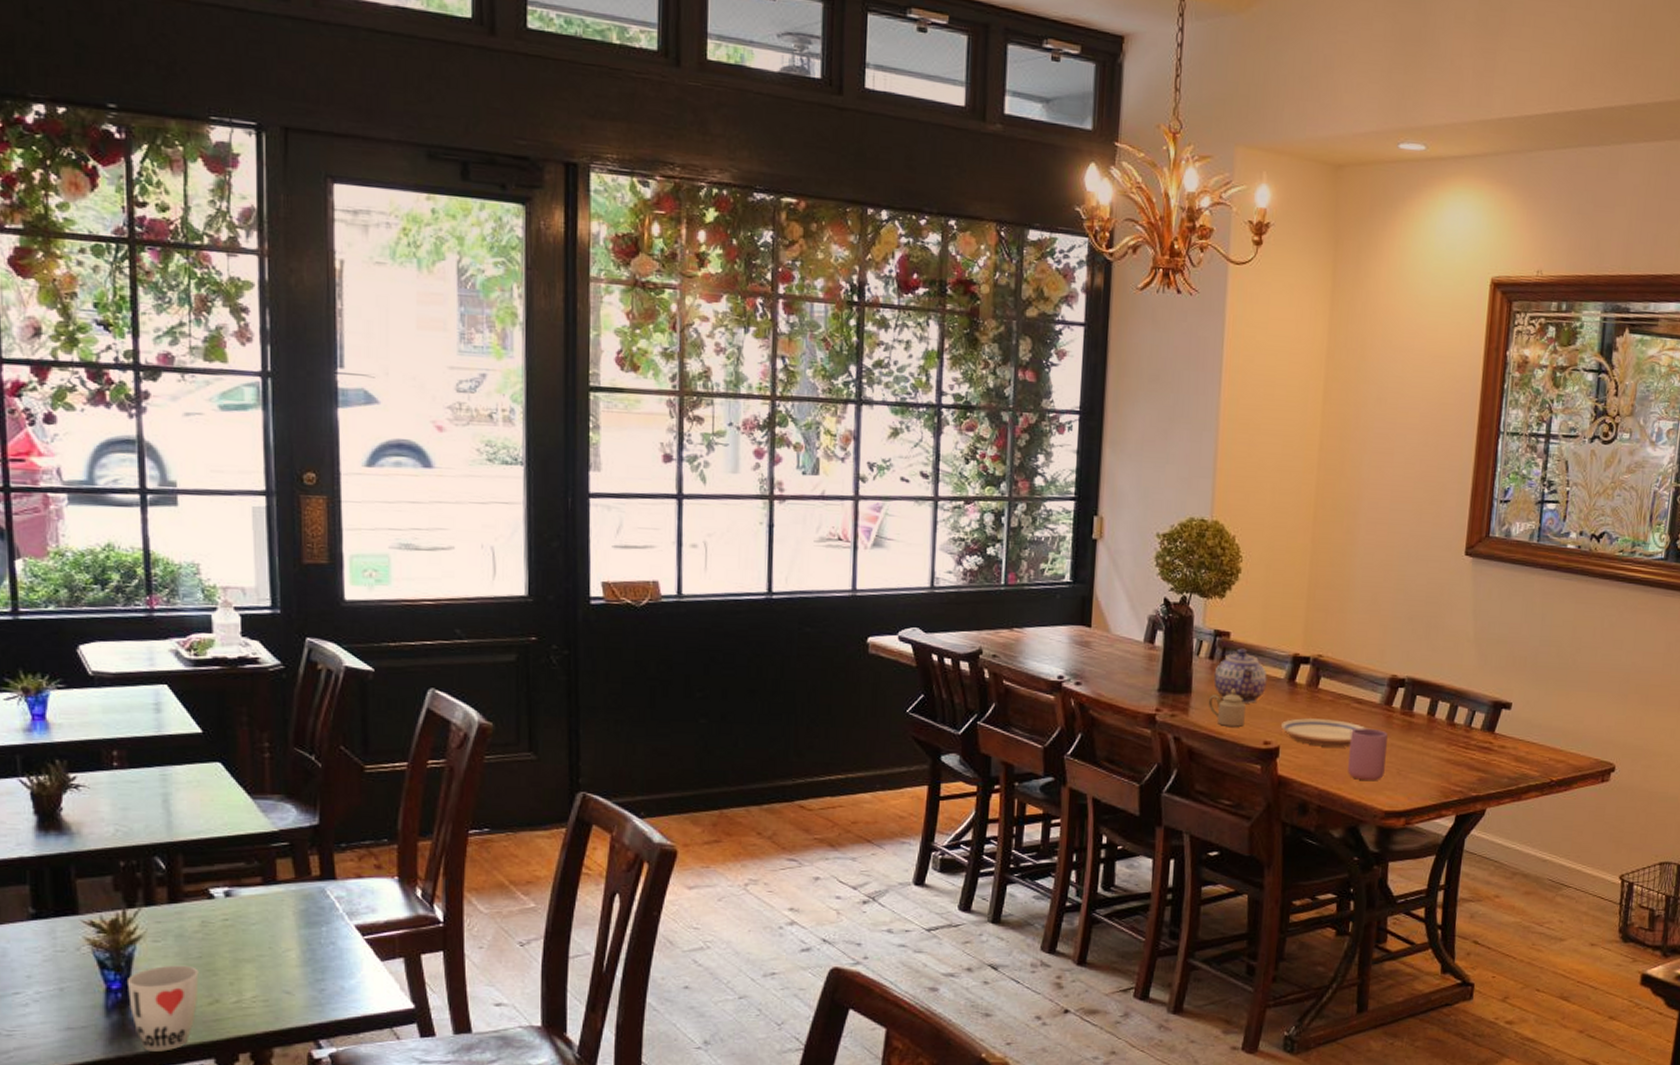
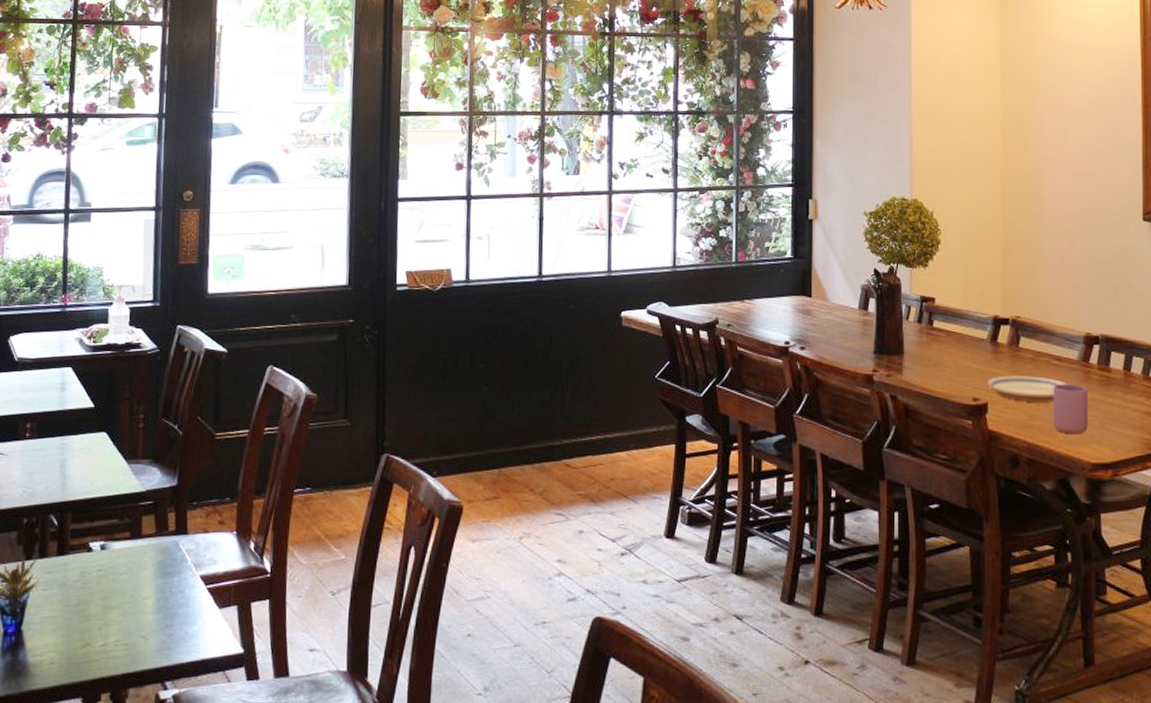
cup: present [128,965,199,1052] -> none [20,611,76,691]
sugar bowl: present [1208,688,1246,727] -> none [919,349,954,385]
teapot: present [1213,648,1267,704] -> none [923,312,971,363]

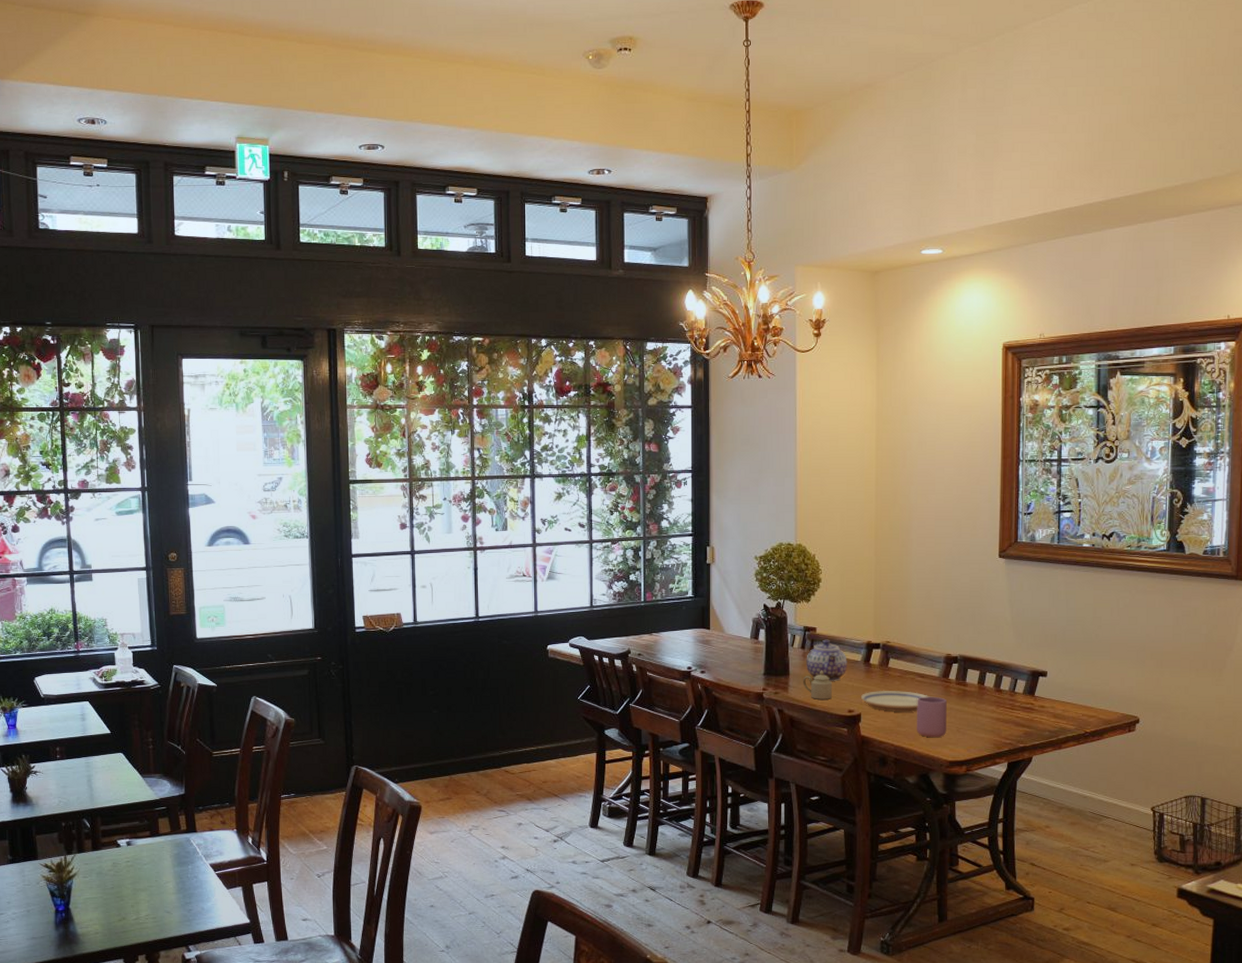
sugar bowl: none [919,349,954,385] -> present [802,670,832,699]
teapot: none [923,312,971,363] -> present [806,639,847,681]

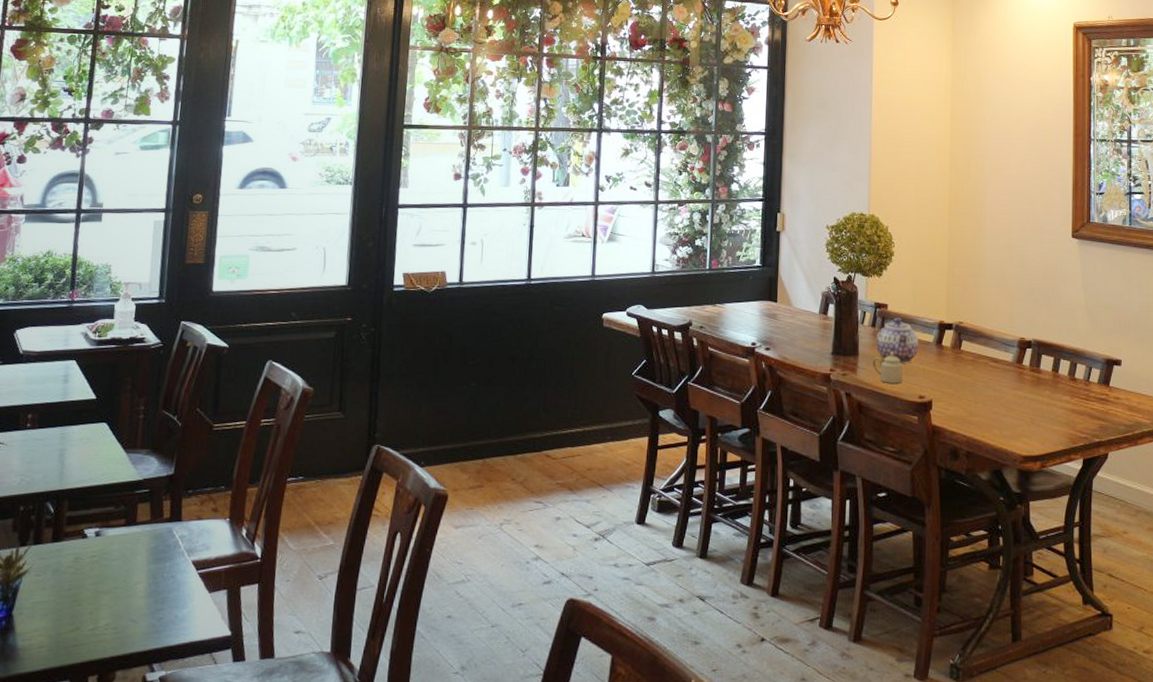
plate: present [860,690,929,711] -> none [932,375,1003,399]
cup: present [917,696,947,738] -> none [990,383,1021,430]

